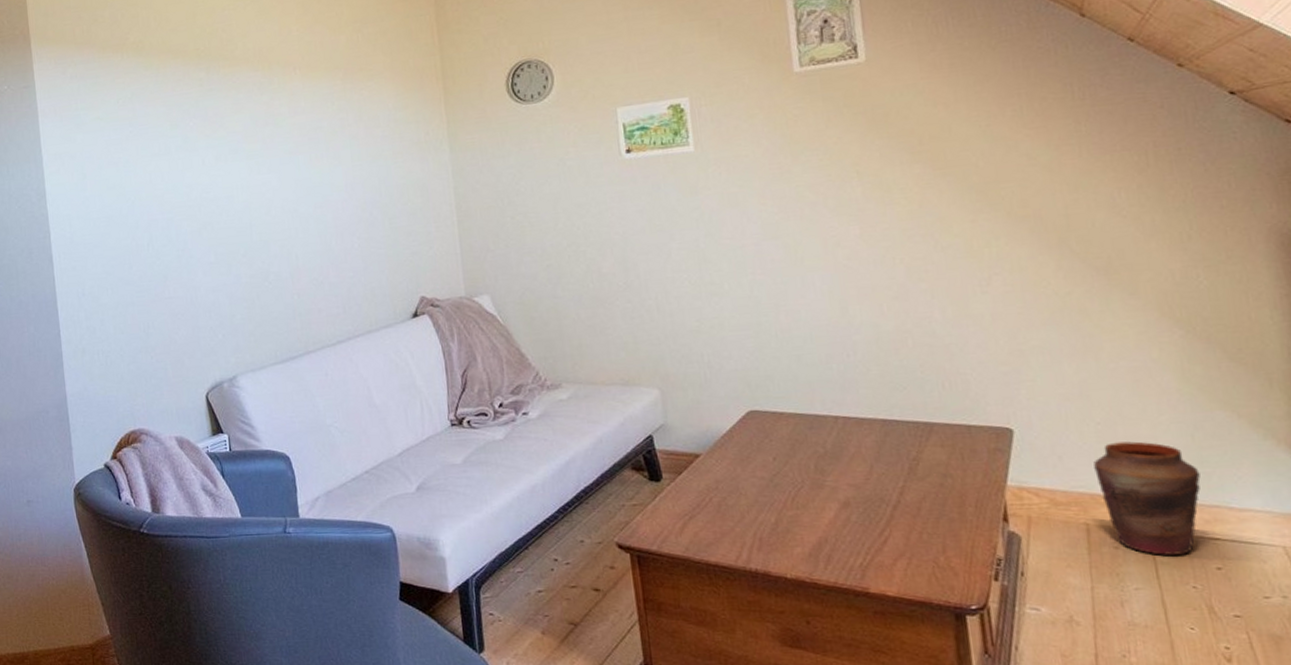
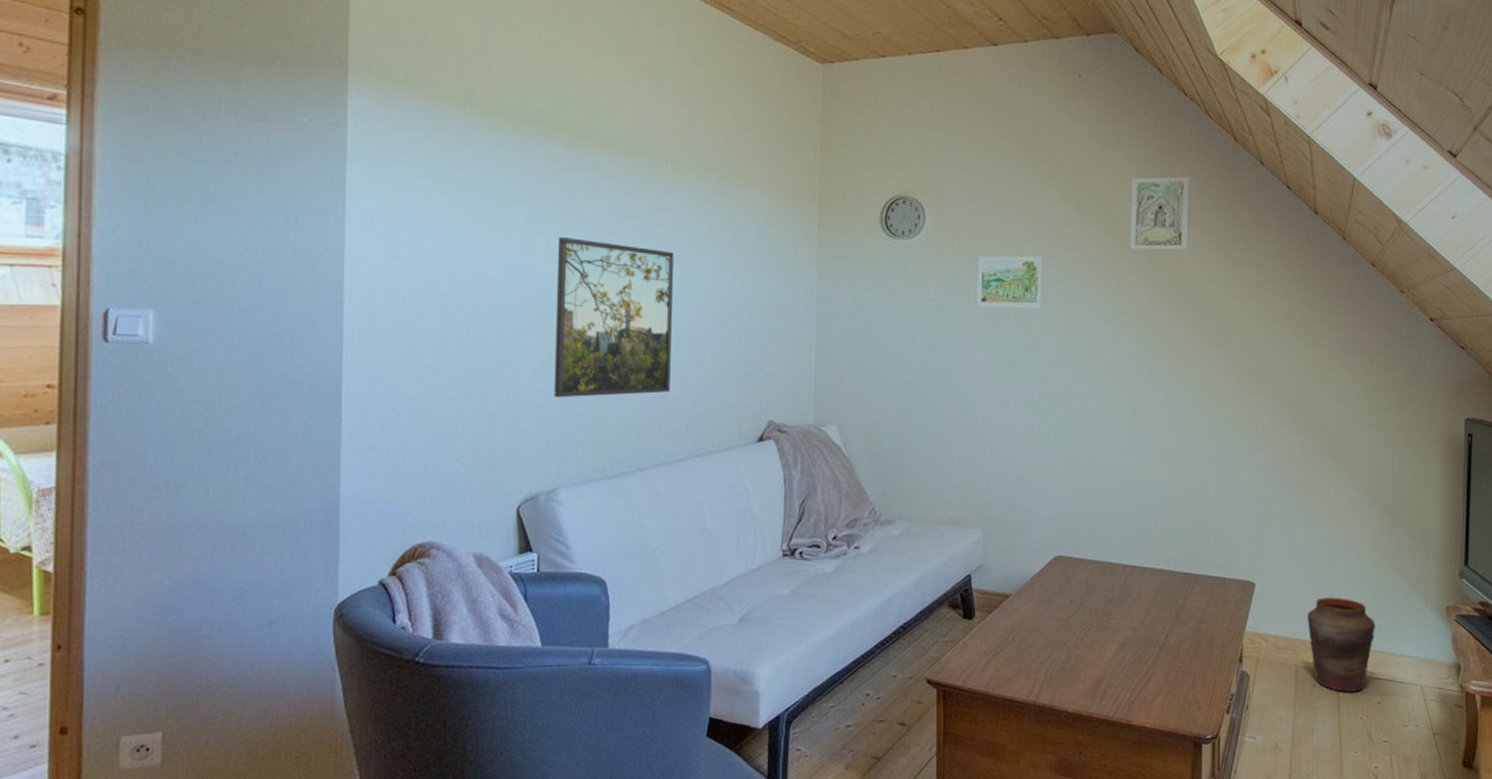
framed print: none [210,150,325,295] -> present [553,236,674,398]

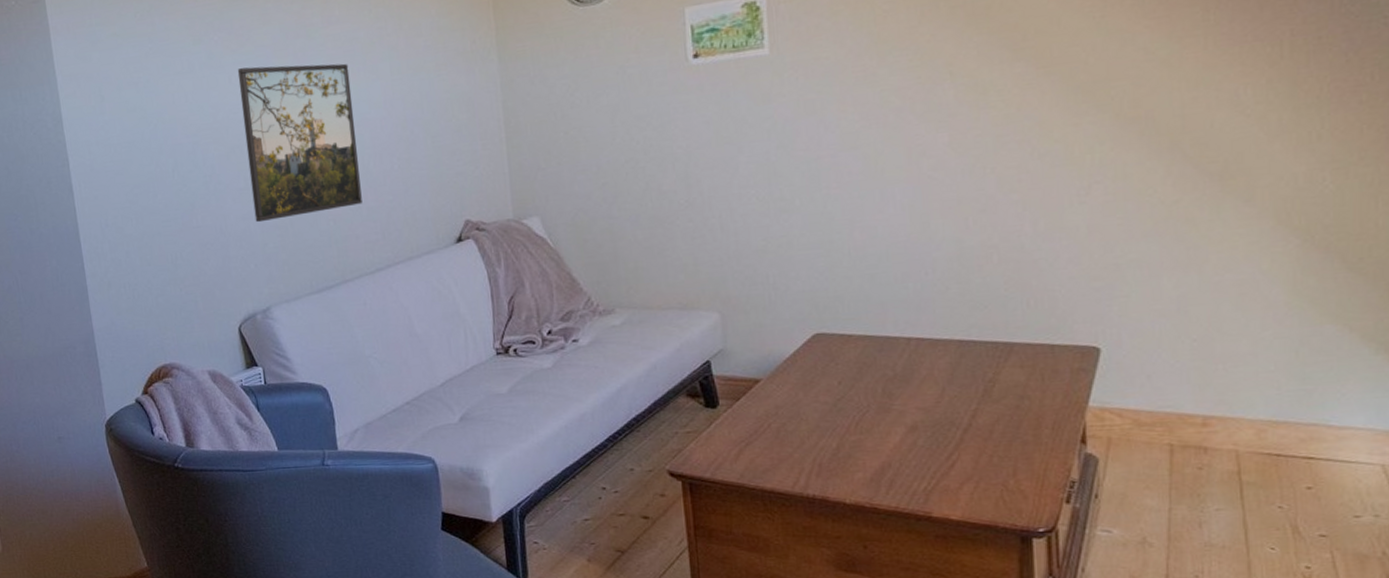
vase: present [1307,597,1375,692] -> none [1185,358,1300,476]

